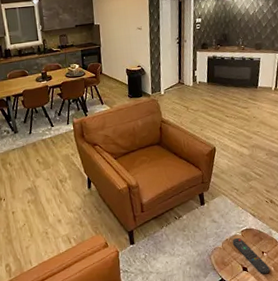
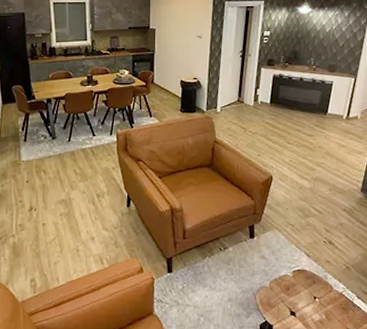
remote control: present [232,237,270,275] -> none [281,278,321,322]

